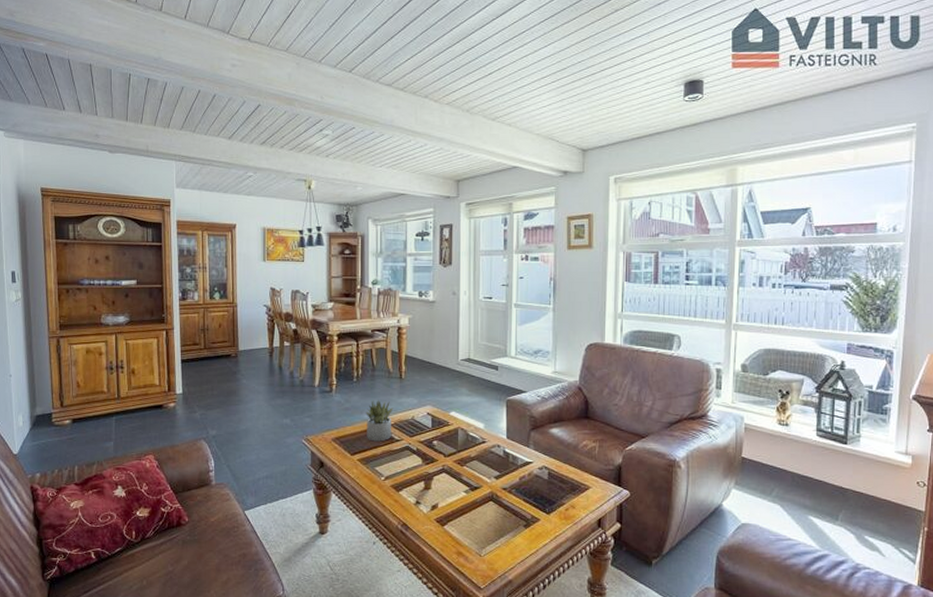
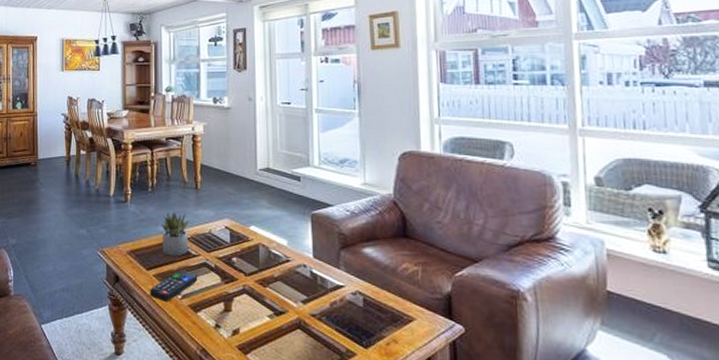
remote control: none [354,454,401,483] -> present [150,270,198,302]

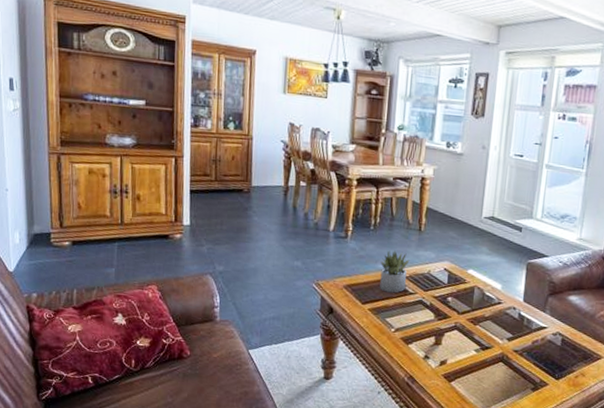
remote control: present [150,270,198,302] -> none [364,306,413,334]

